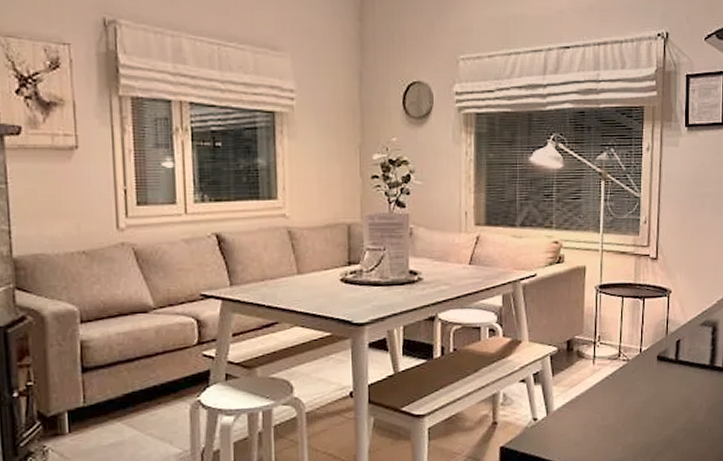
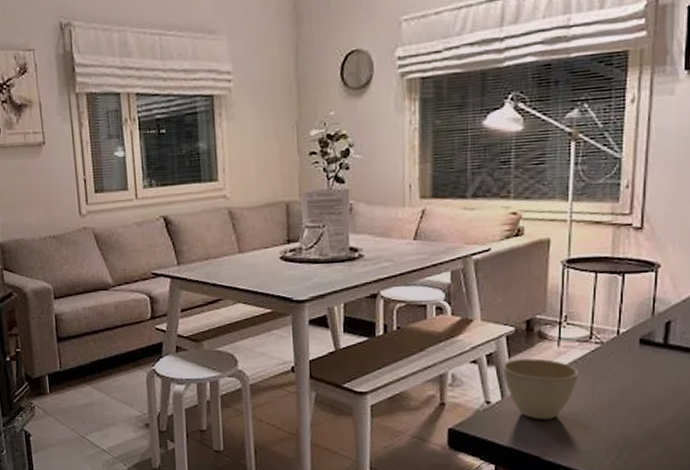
cup: none [547,376,611,433] -> present [502,358,579,420]

